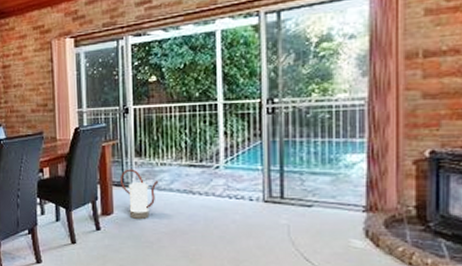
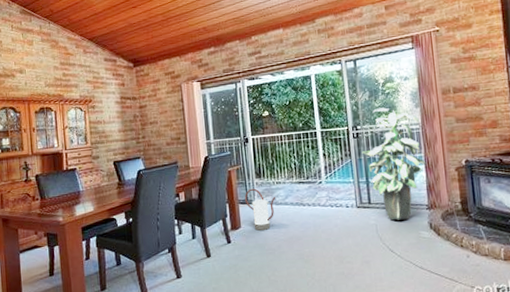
indoor plant: none [277,75,370,223] -> present [362,107,427,220]

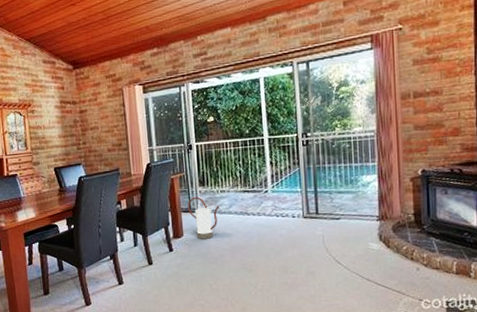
indoor plant: present [362,107,427,220] -> none [311,113,380,231]

